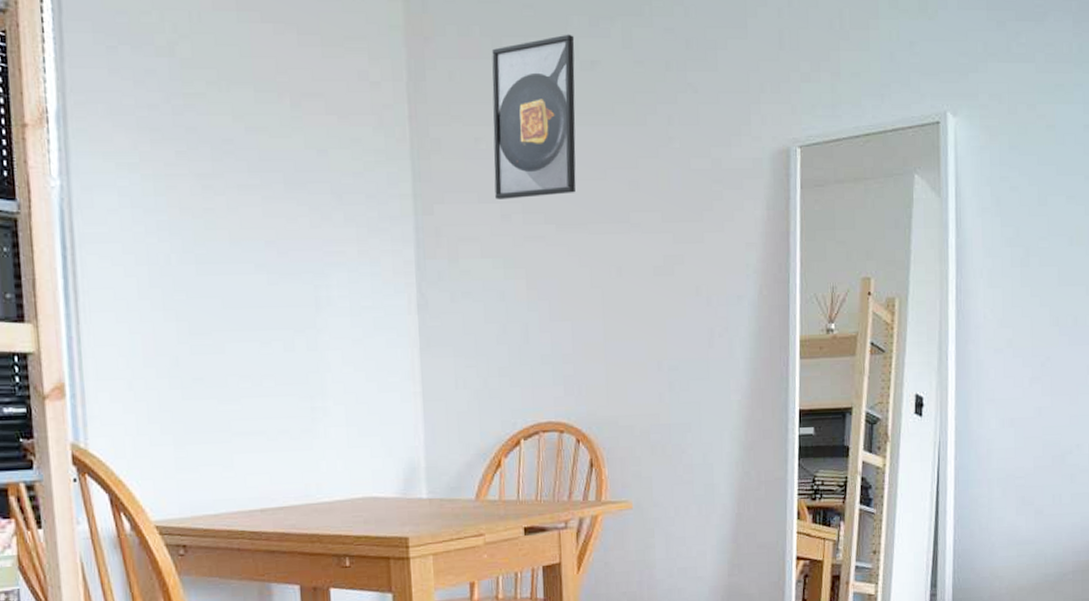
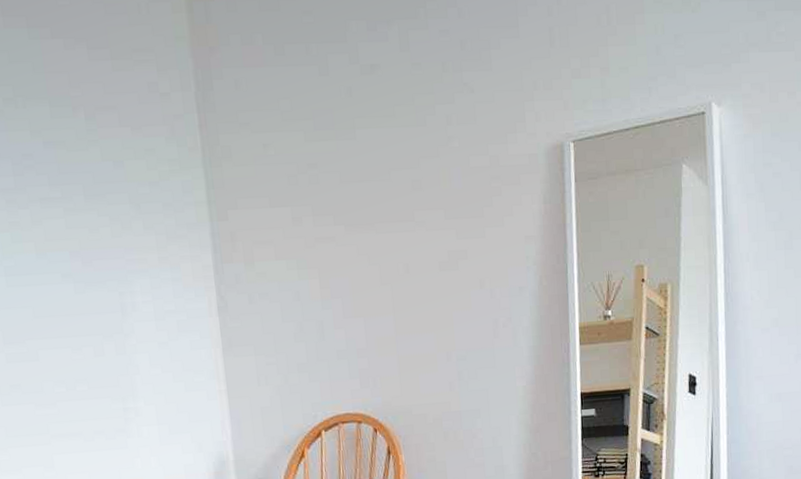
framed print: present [491,34,576,199] -> none [275,39,362,203]

